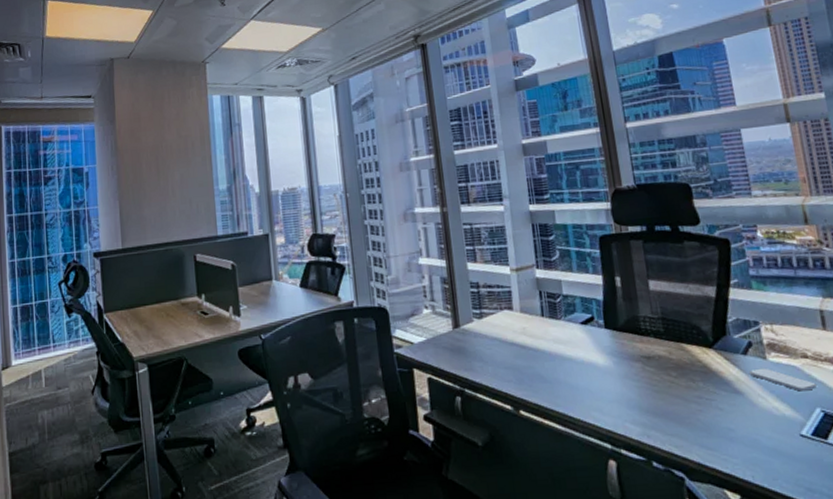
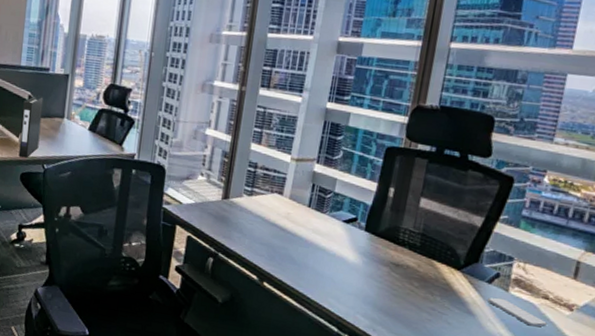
binder: none [227,263,252,333] -> present [18,96,44,158]

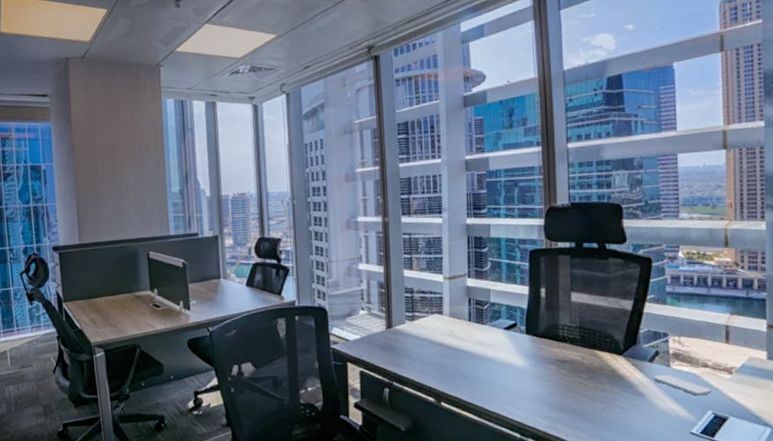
binder: present [18,96,44,158] -> none [178,262,201,325]

